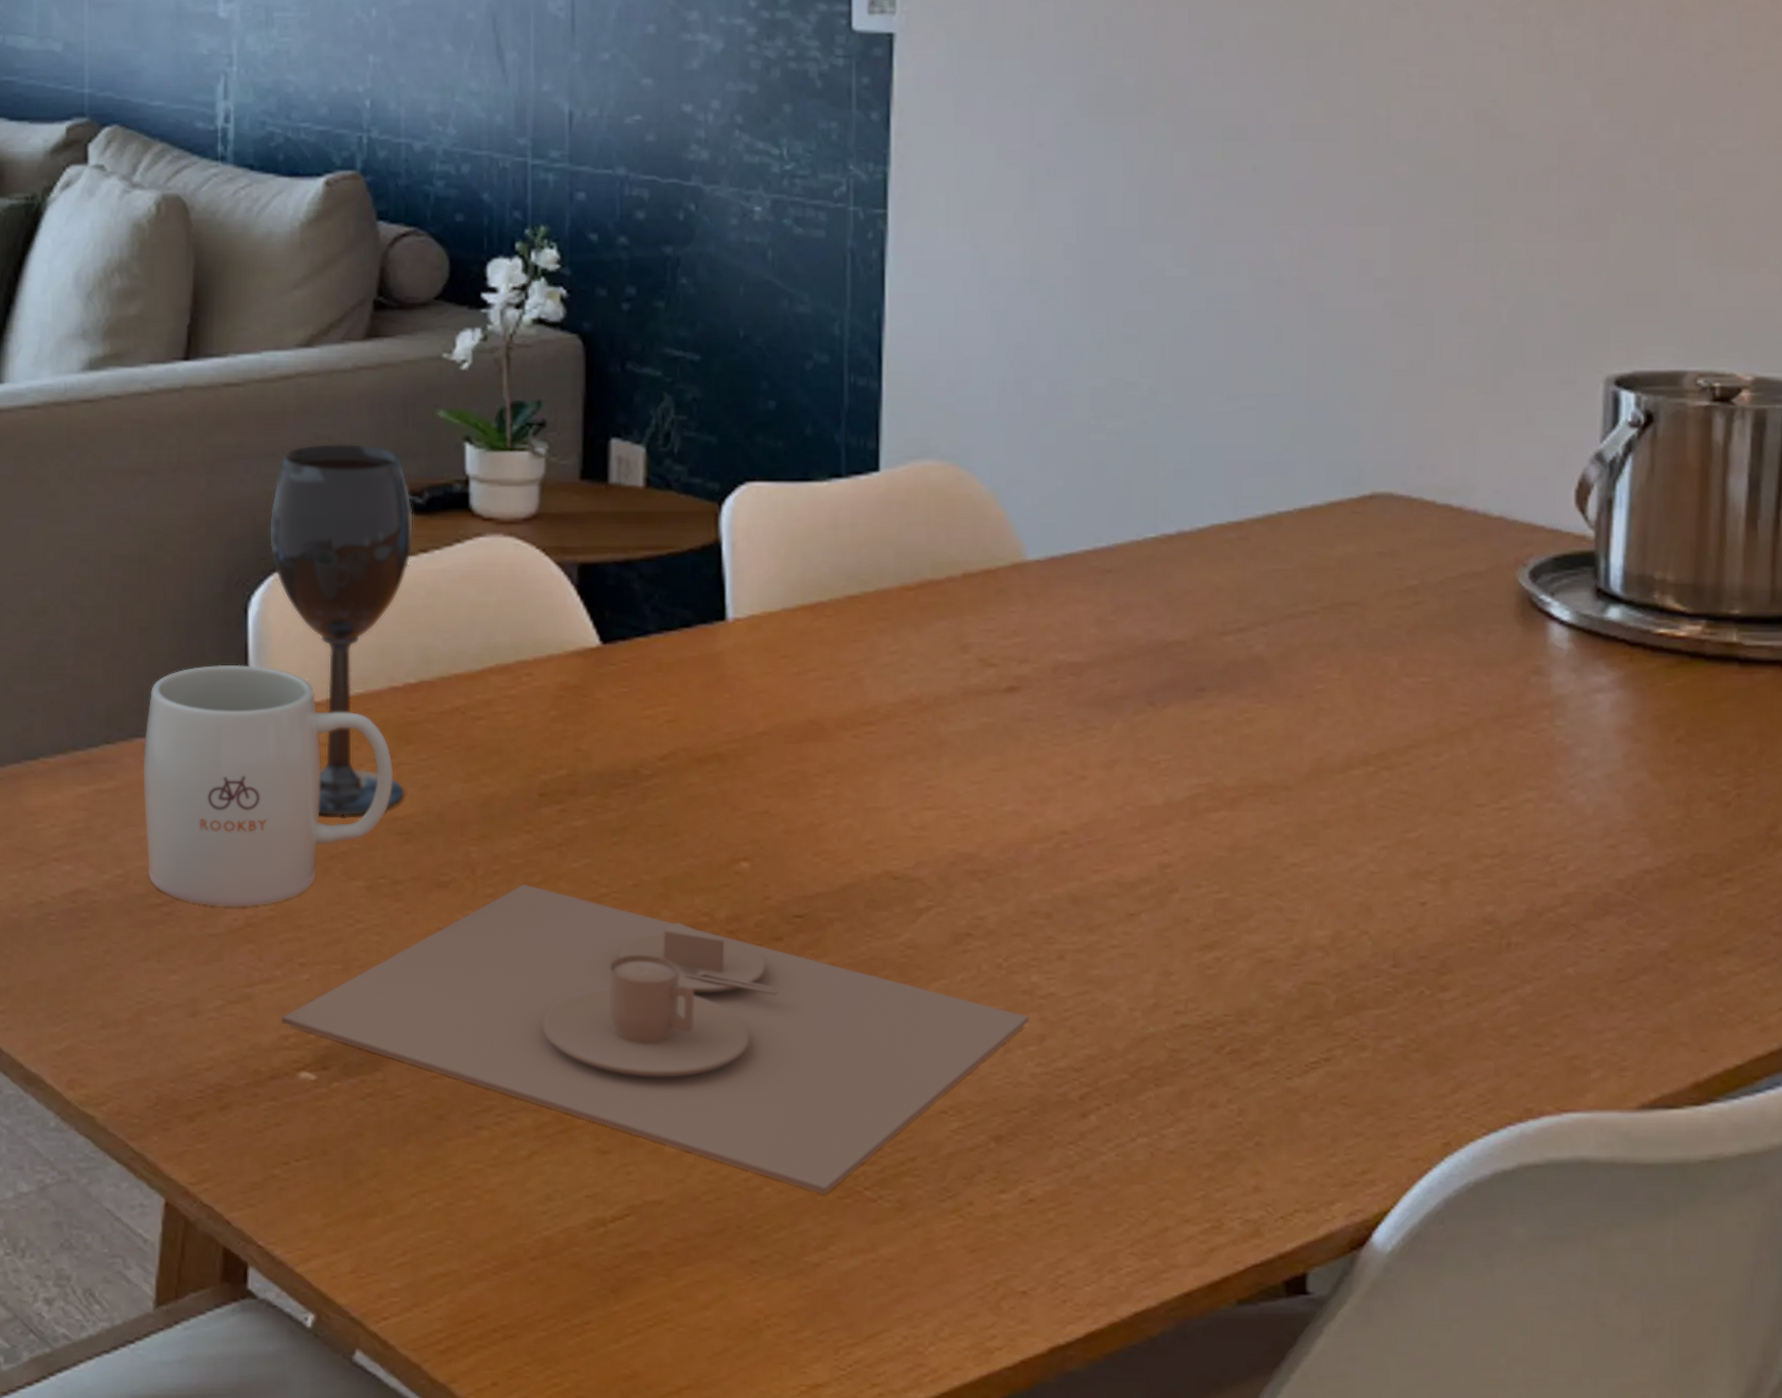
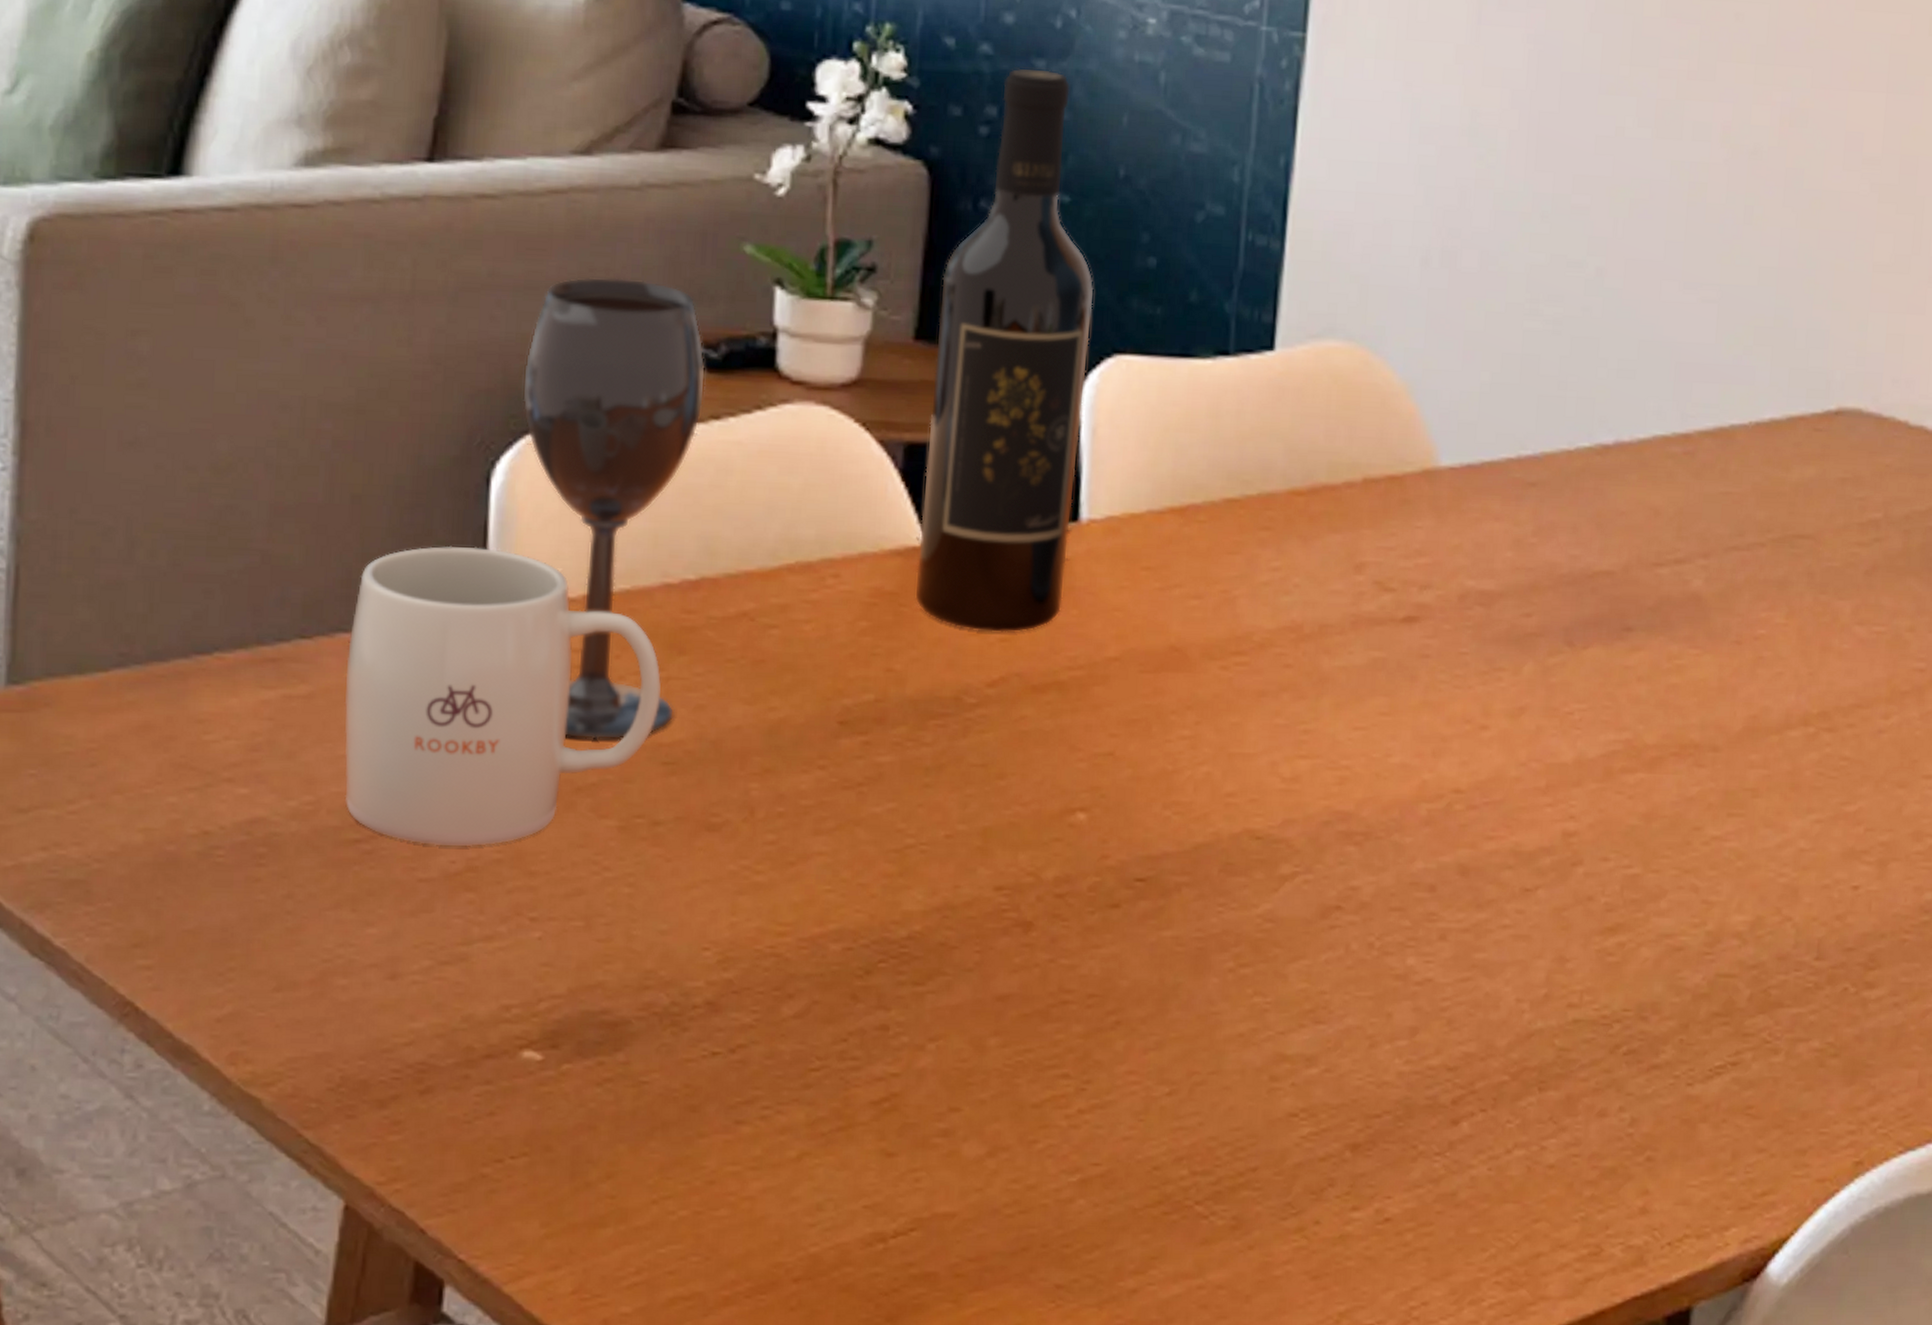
place setting: present [281,884,1030,1194] -> none [503,831,1401,1209]
wine bottle: none [595,254,725,715] -> present [915,68,1094,632]

